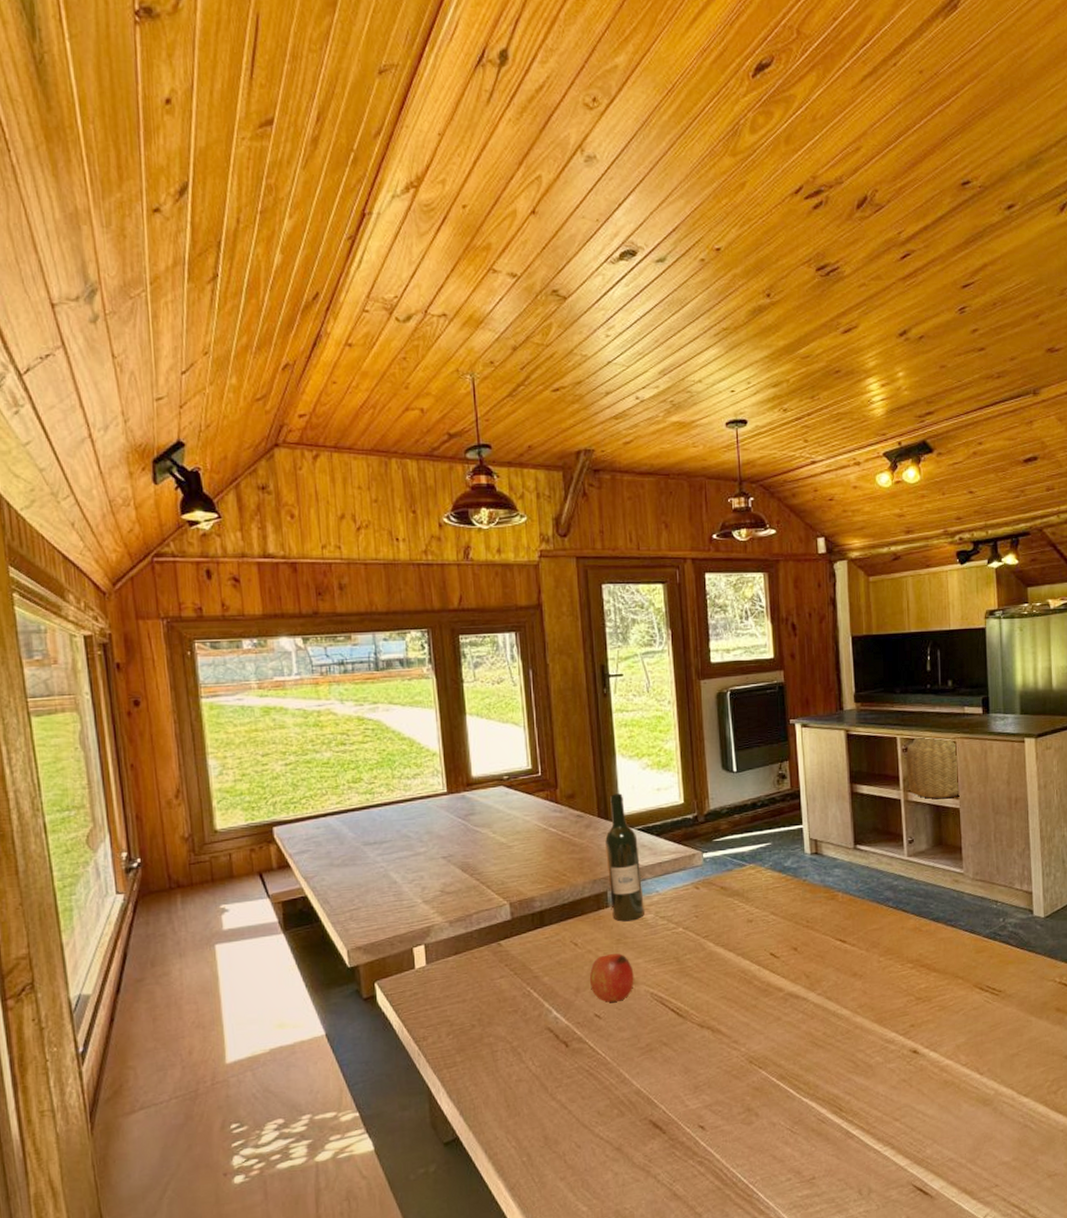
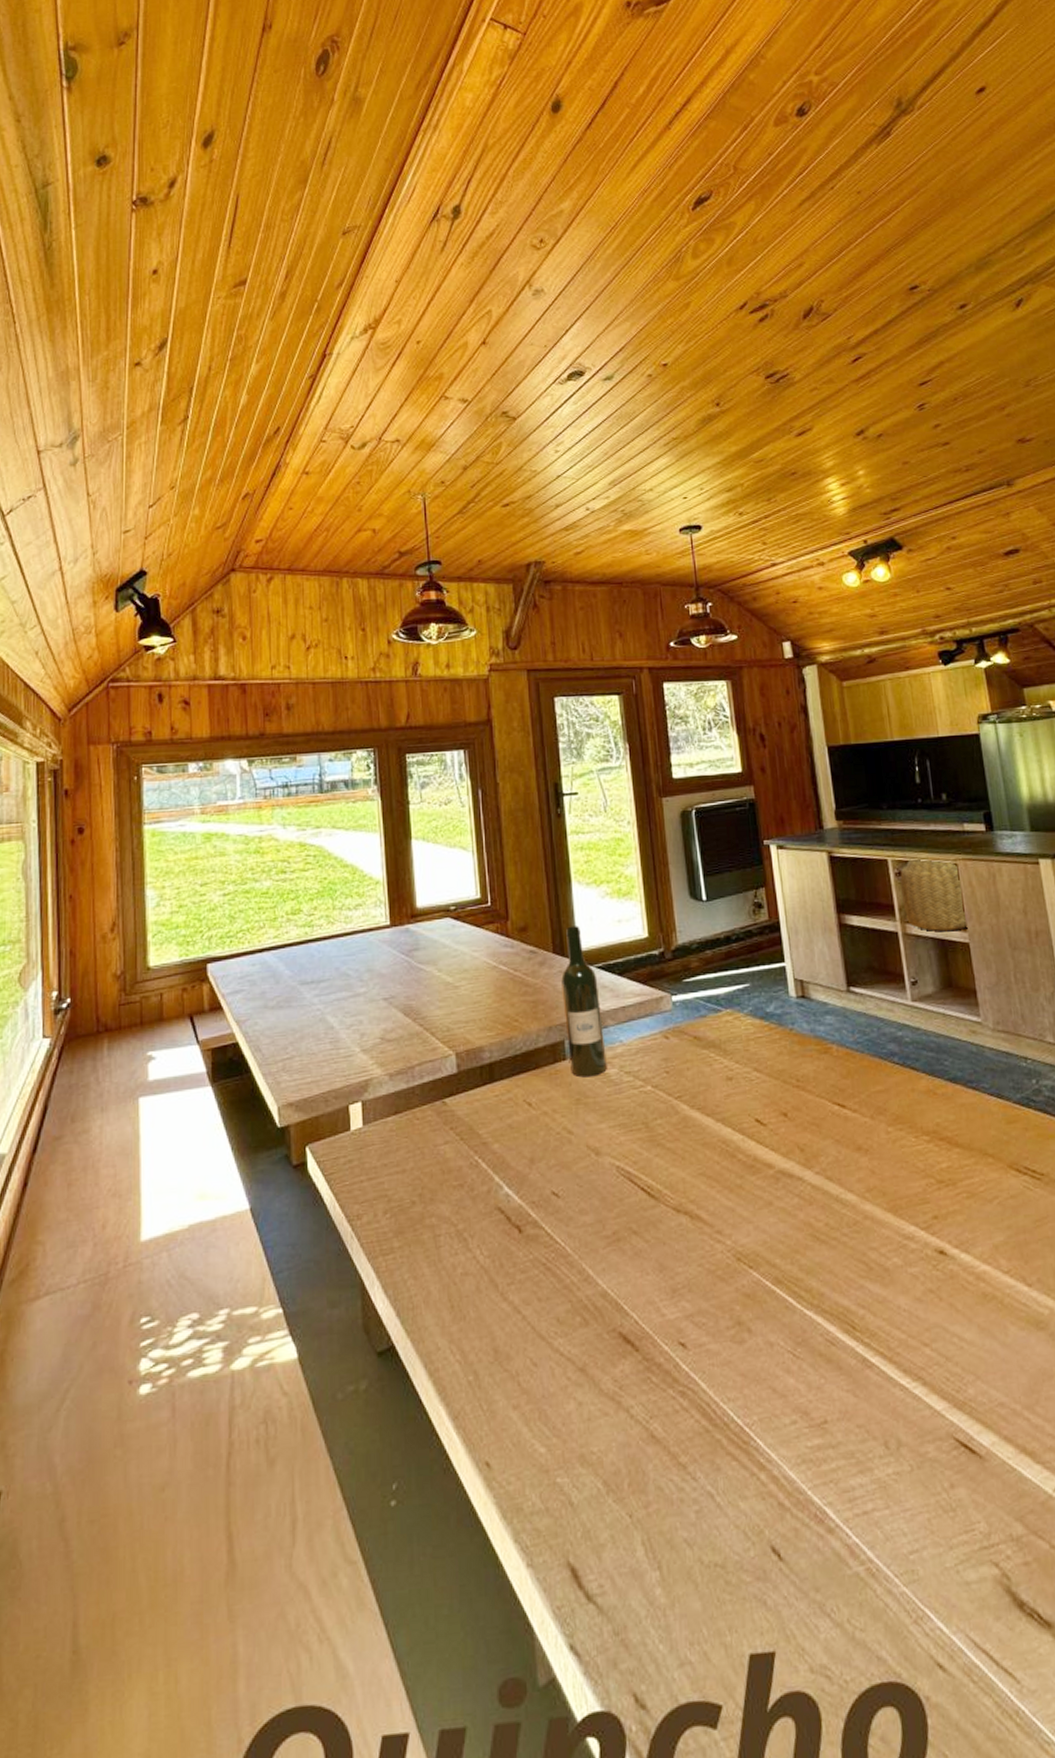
fruit: present [589,953,634,1002] -> none [545,1116,597,1177]

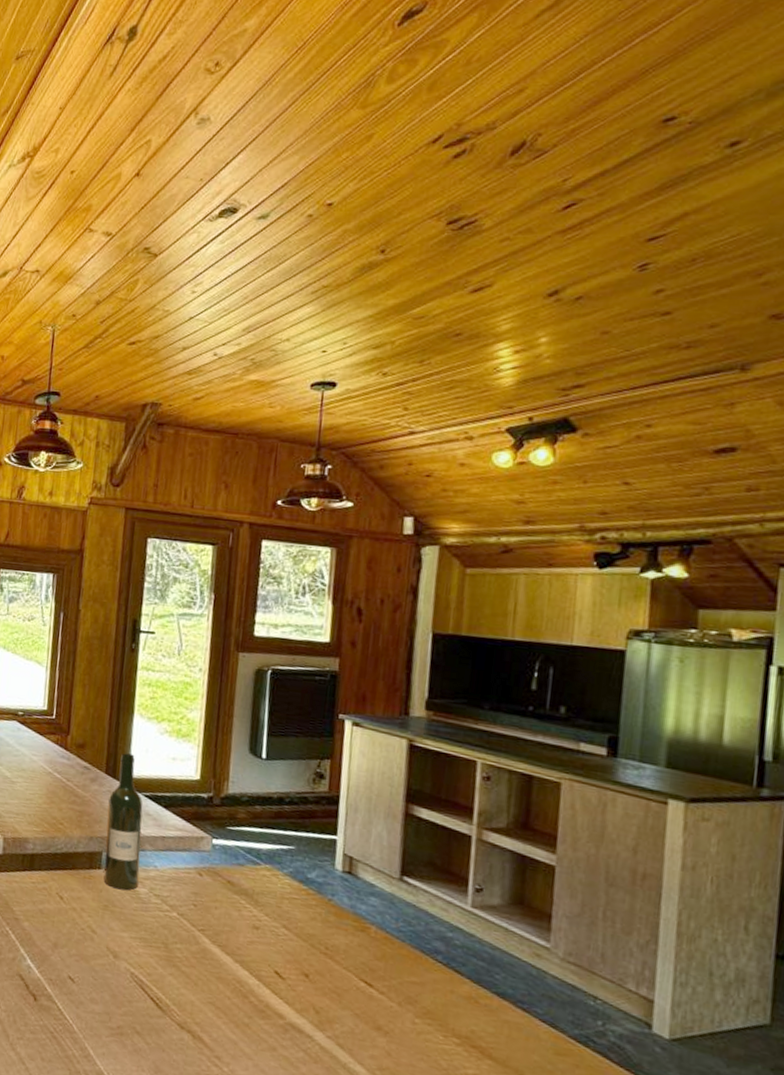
basket: present [900,857,968,932] -> none [484,765,561,851]

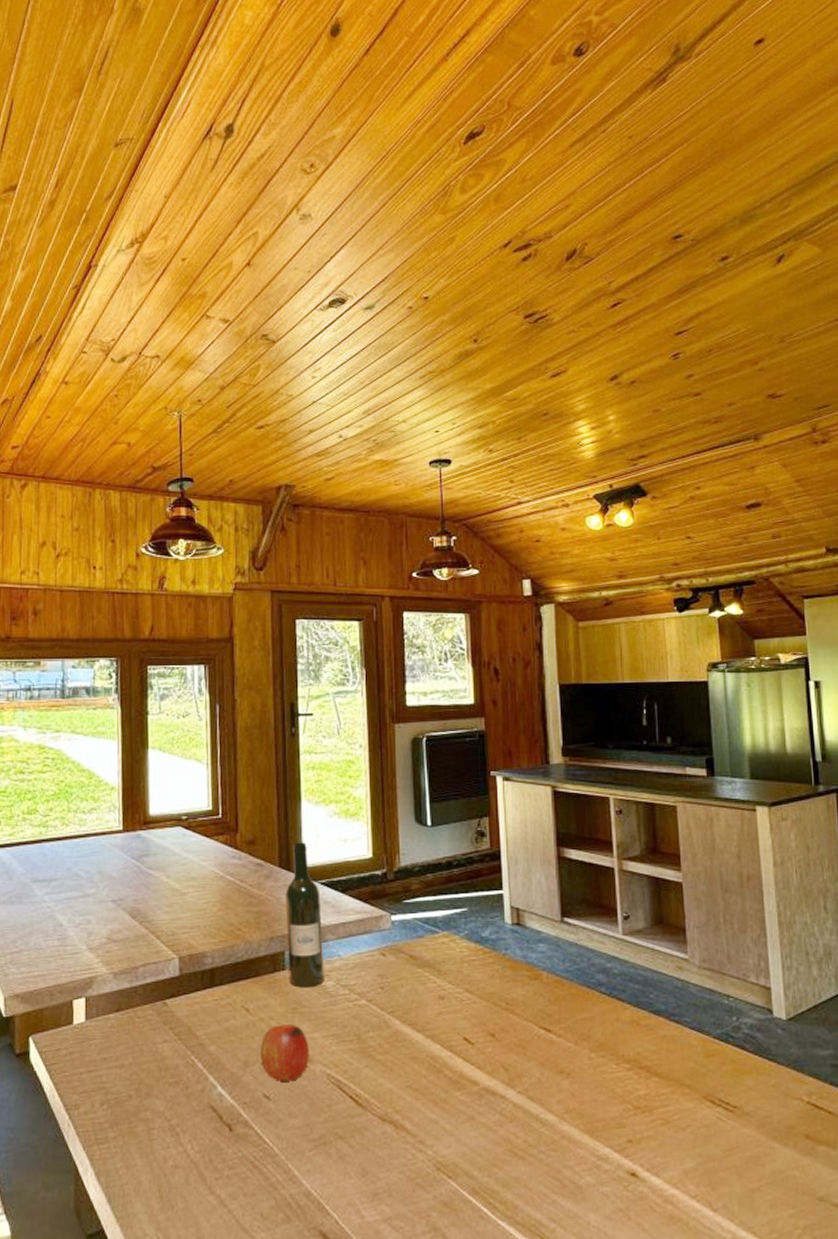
fruit: none [68,917,117,971] -> present [260,1025,309,1081]

